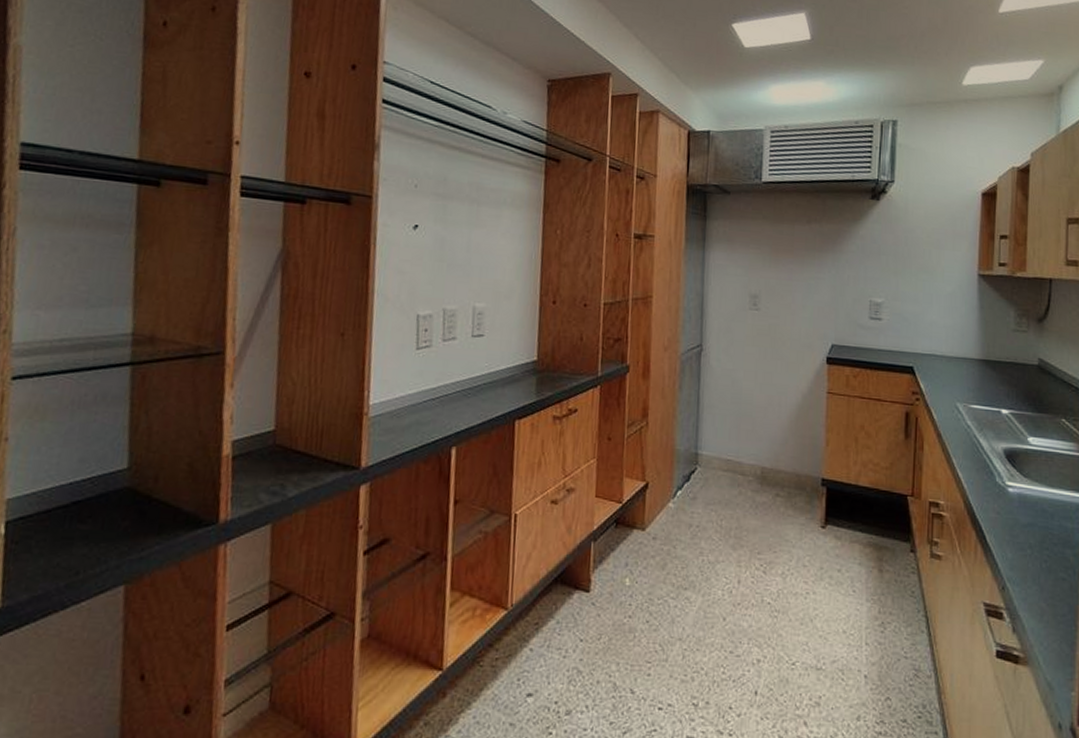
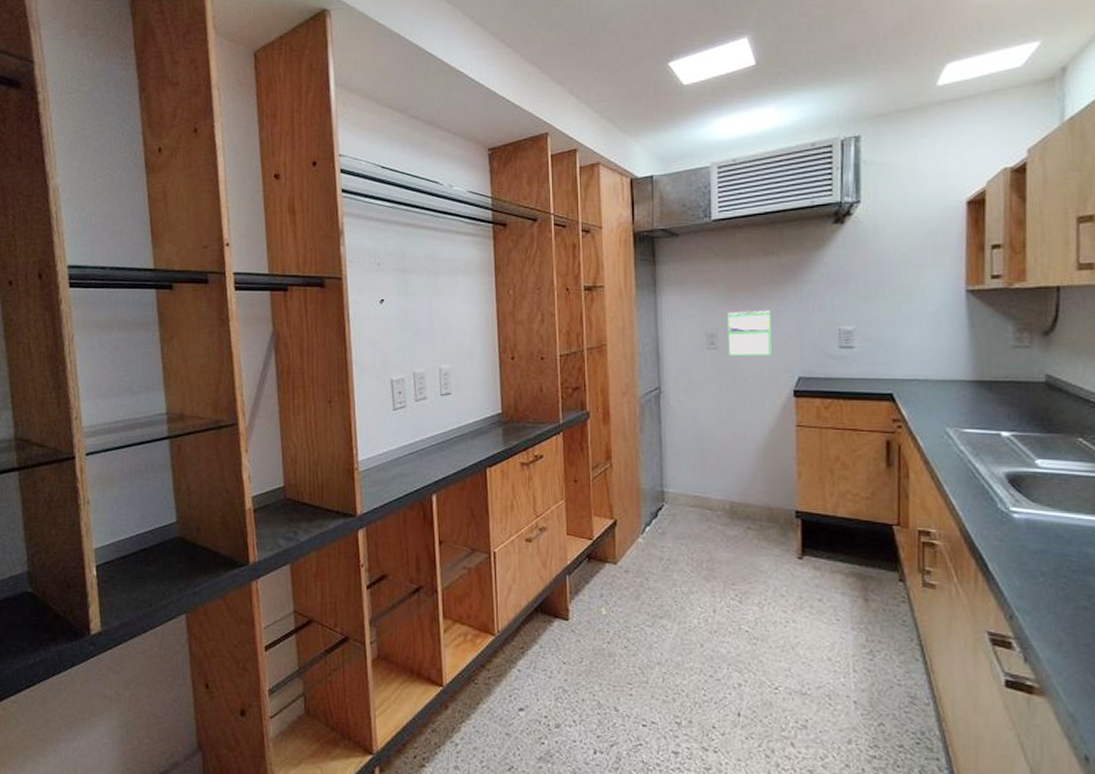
calendar: none [769,274,811,321] -> present [727,310,772,357]

